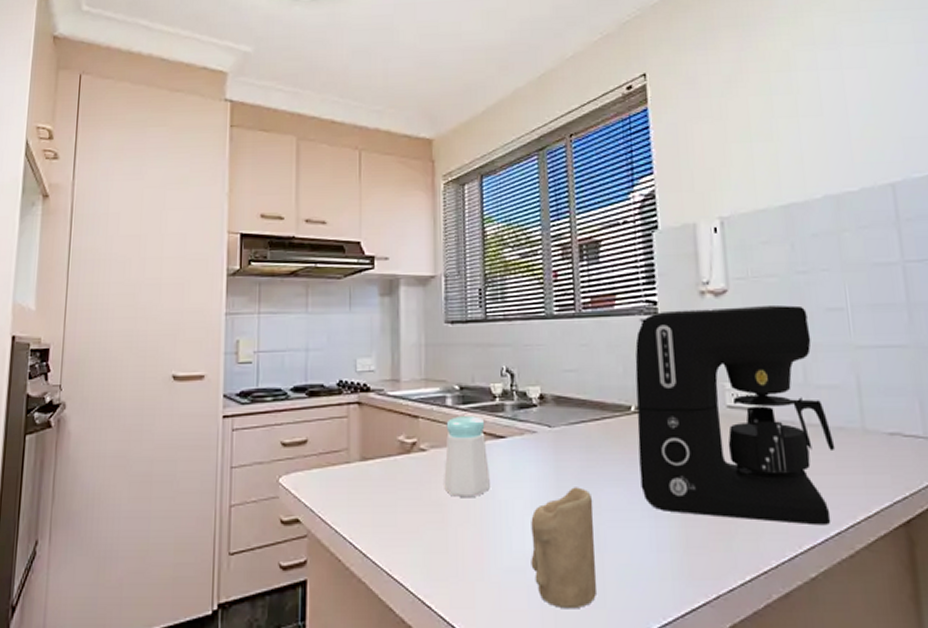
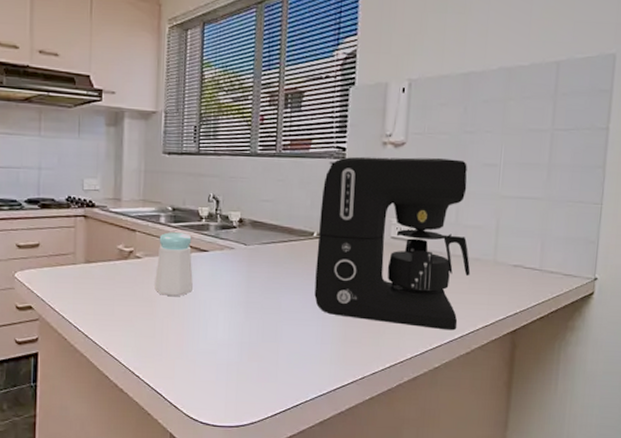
candle: present [531,487,596,609] -> none [221,293,275,382]

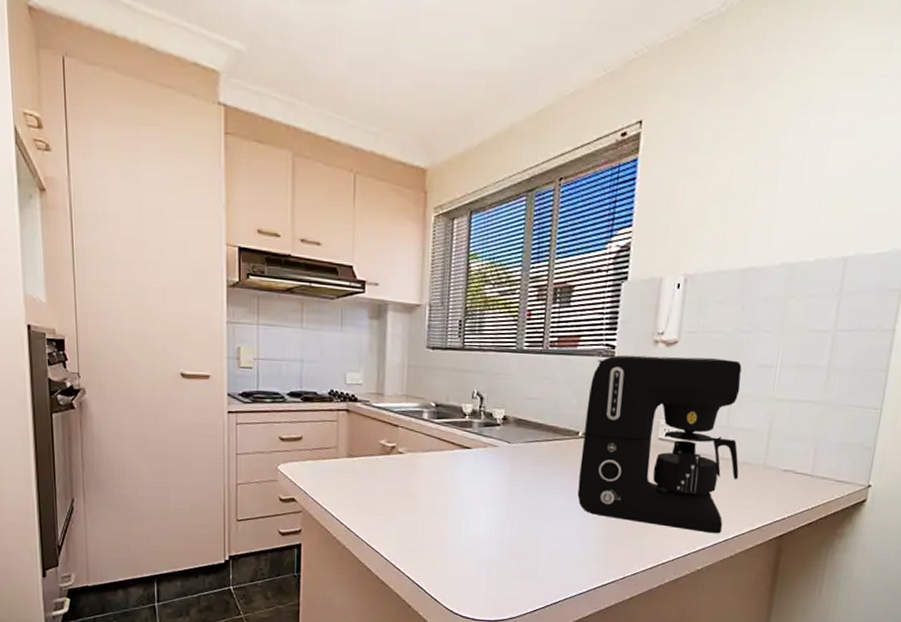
salt shaker: present [154,232,193,296] -> none [417,428,455,492]

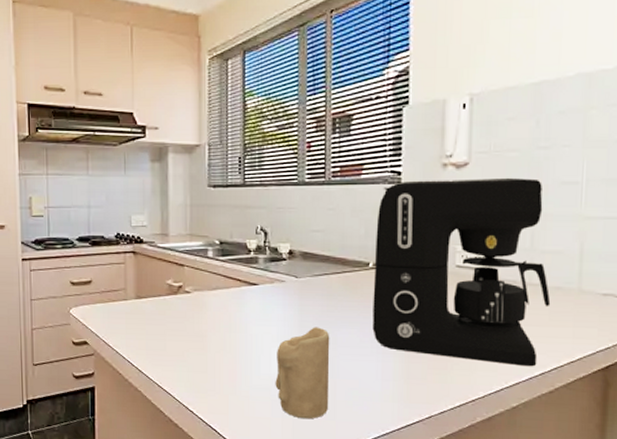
candle: none [482,491,537,579] -> present [275,327,330,419]

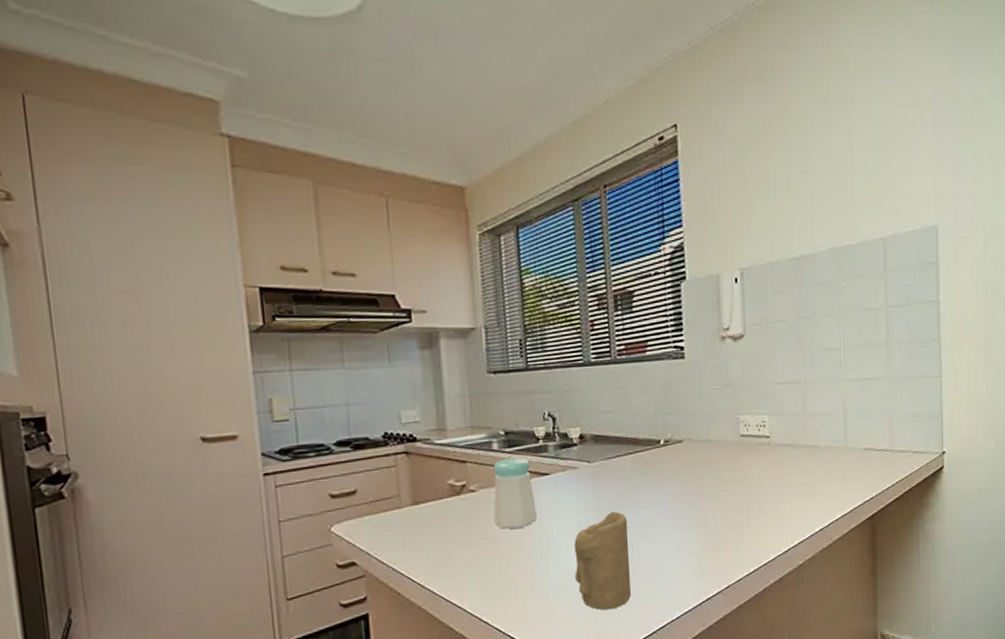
salt shaker: none [205,266,243,331] -> present [493,457,537,529]
coffee maker: present [372,177,551,367] -> none [664,346,824,526]

